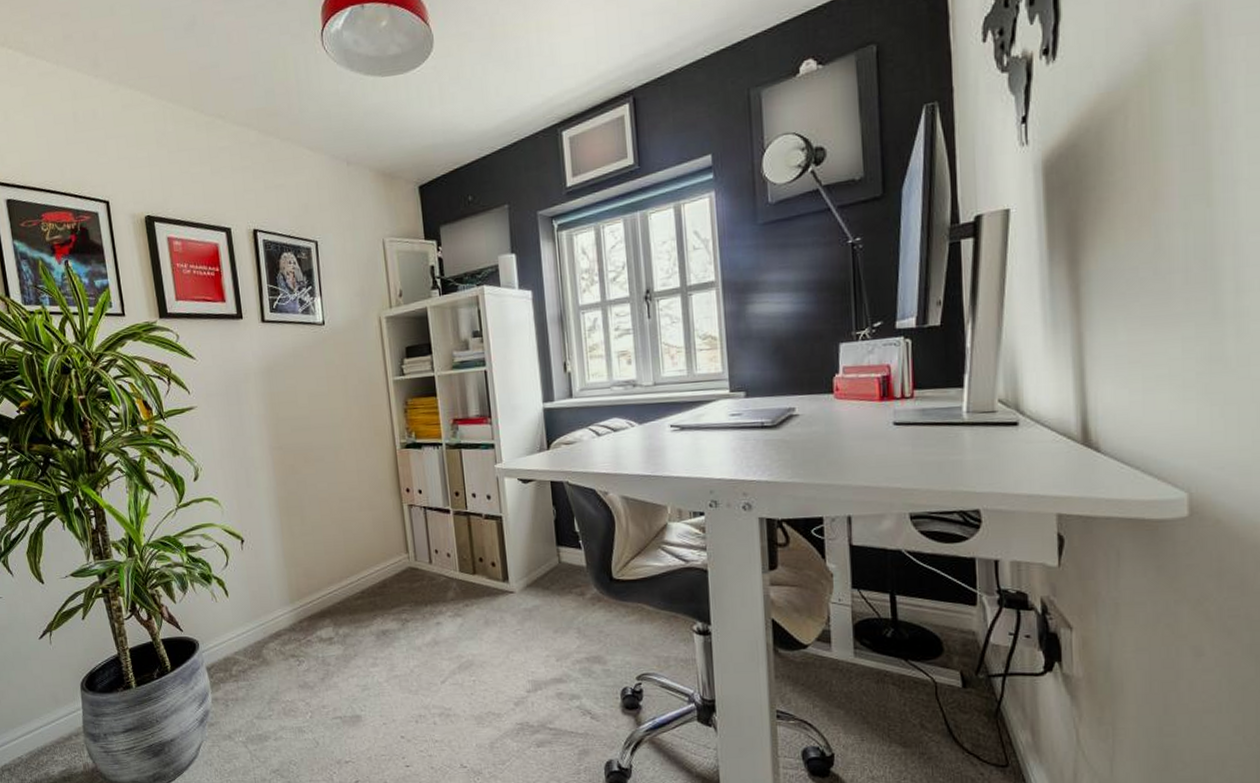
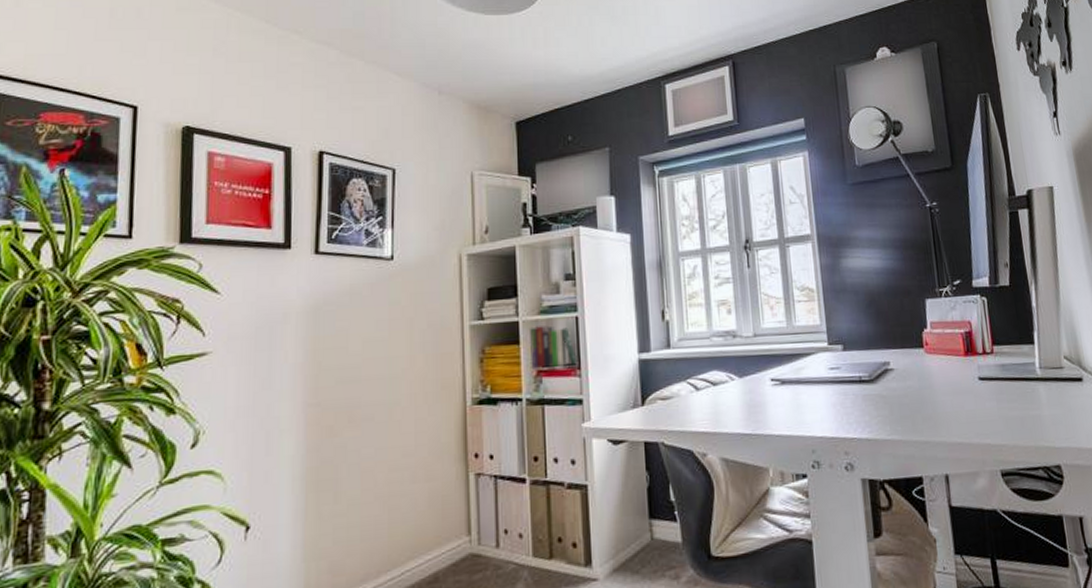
books: none [445,379,488,418] -> present [530,325,578,370]

